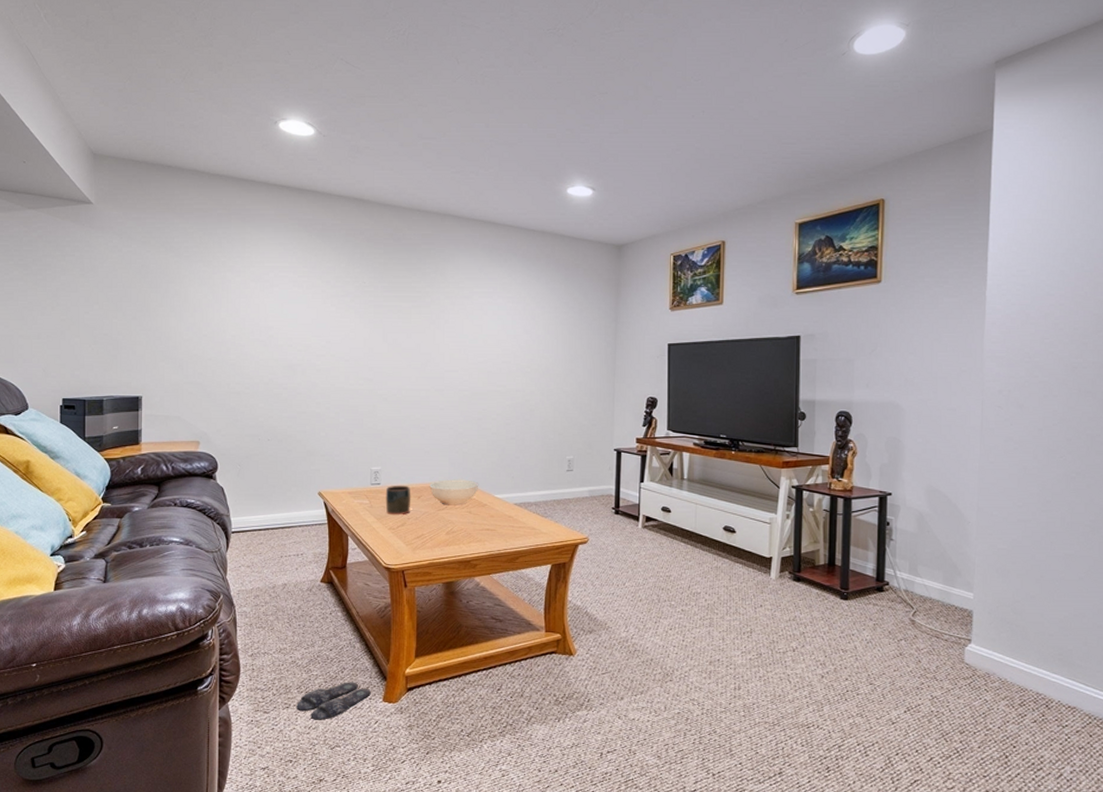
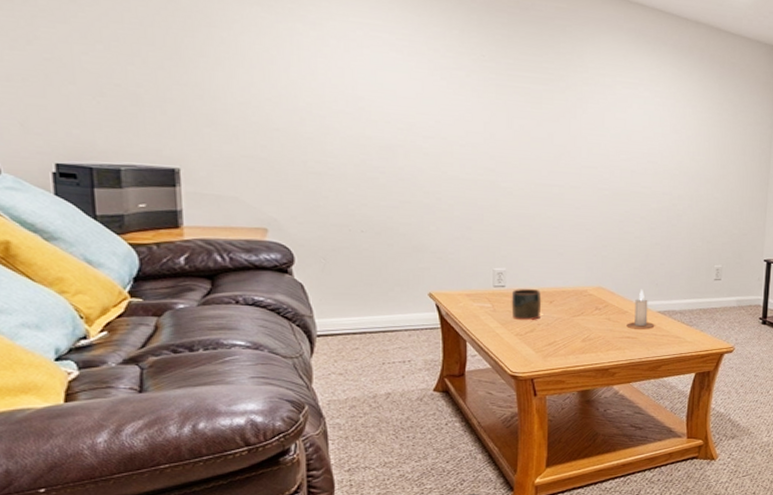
bowl: present [429,479,479,506] -> none [563,284,620,312]
candle: none [486,482,512,522] -> present [627,289,655,330]

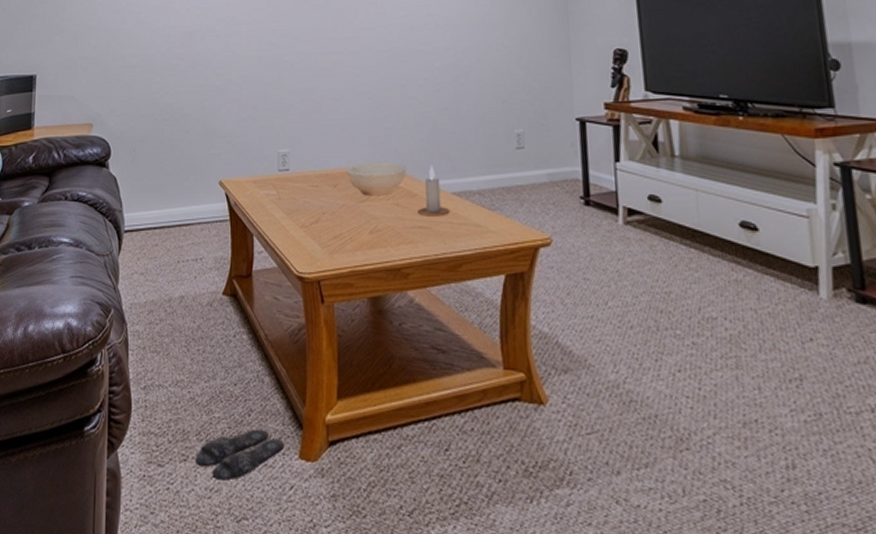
mug: present [511,288,542,321] -> none [295,170,326,210]
bowl: none [563,284,620,312] -> present [347,162,407,196]

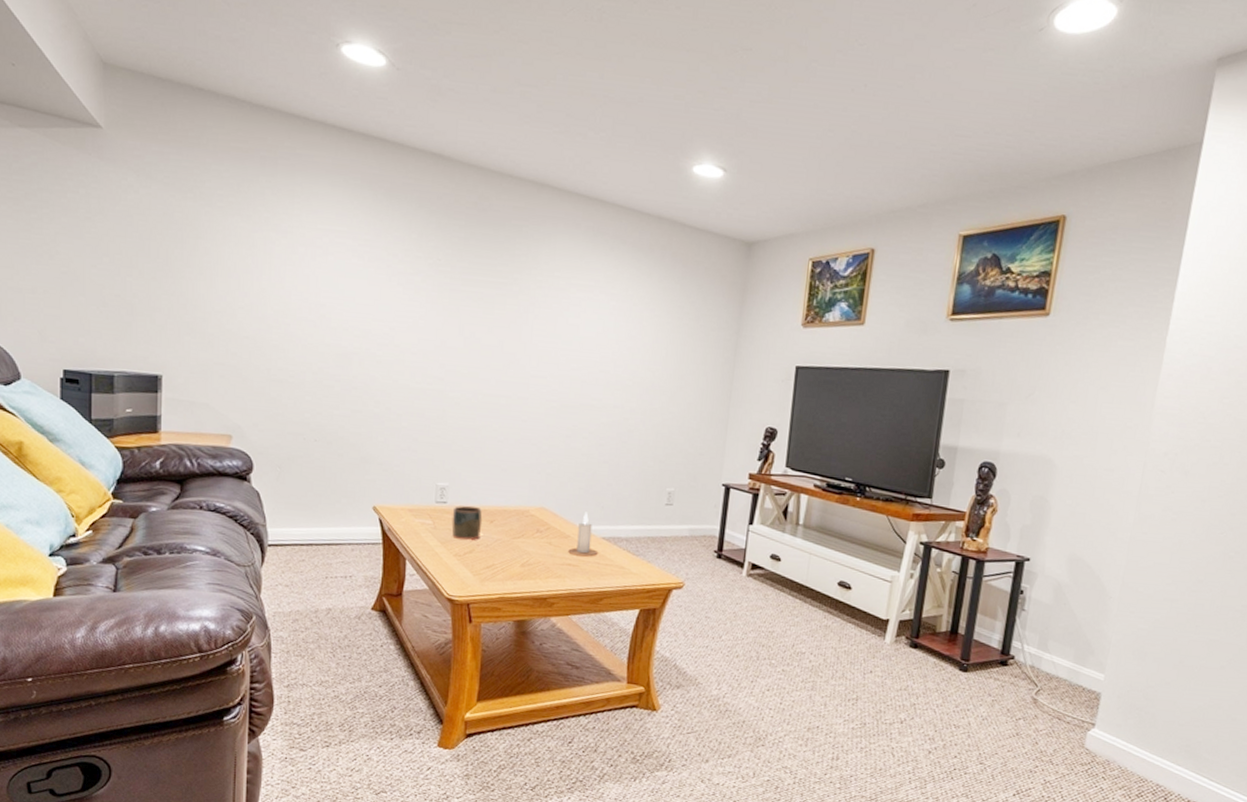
slippers: present [195,429,284,481] -> none [338,722,424,763]
mug: none [295,170,326,210] -> present [451,505,483,541]
bowl: present [347,162,407,196] -> none [504,504,563,535]

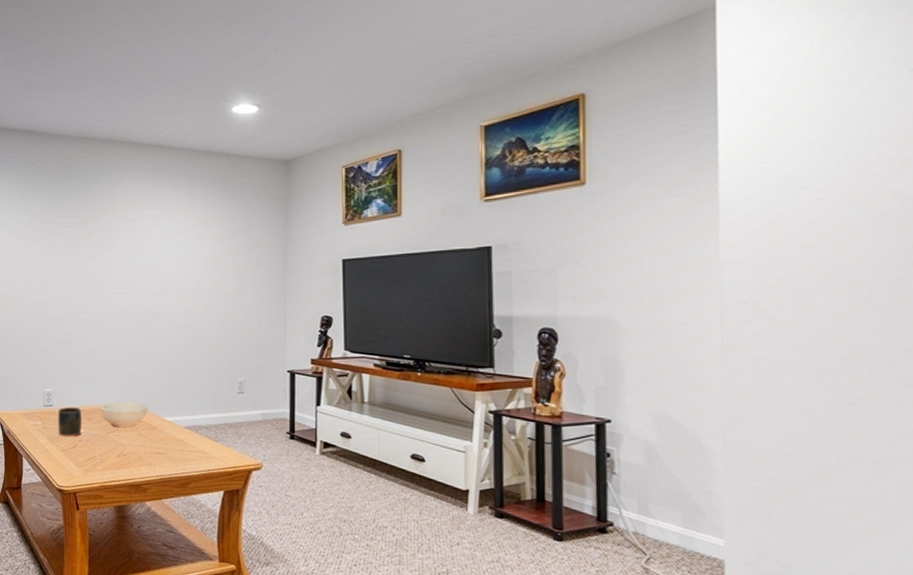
bowl: none [504,504,563,535] -> present [100,401,149,428]
candle: present [568,511,599,557] -> none [156,405,183,445]

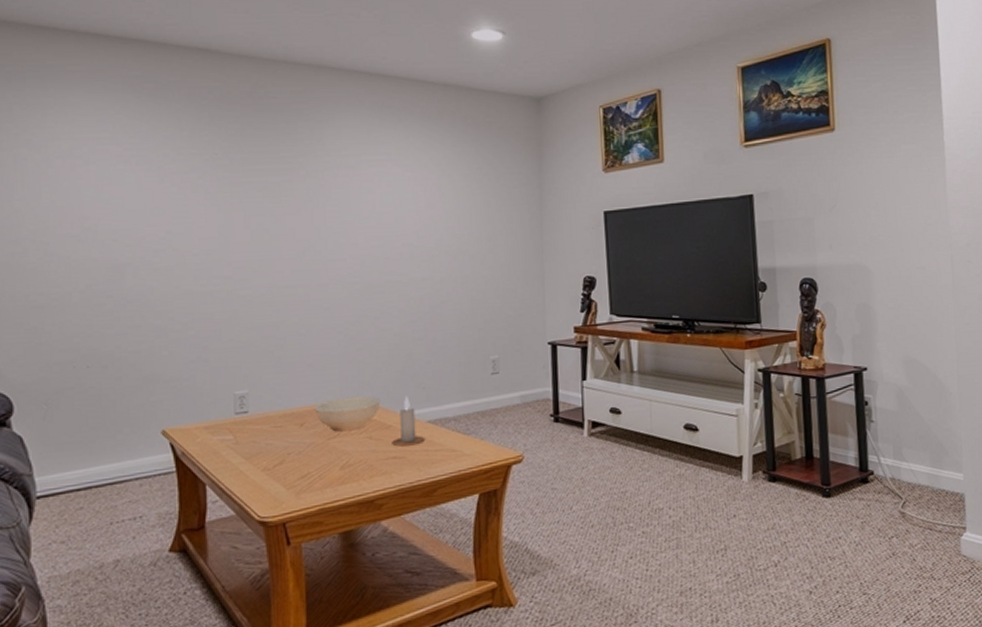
mug: present [57,407,82,437] -> none [255,410,291,452]
candle: none [156,405,183,445] -> present [392,396,426,447]

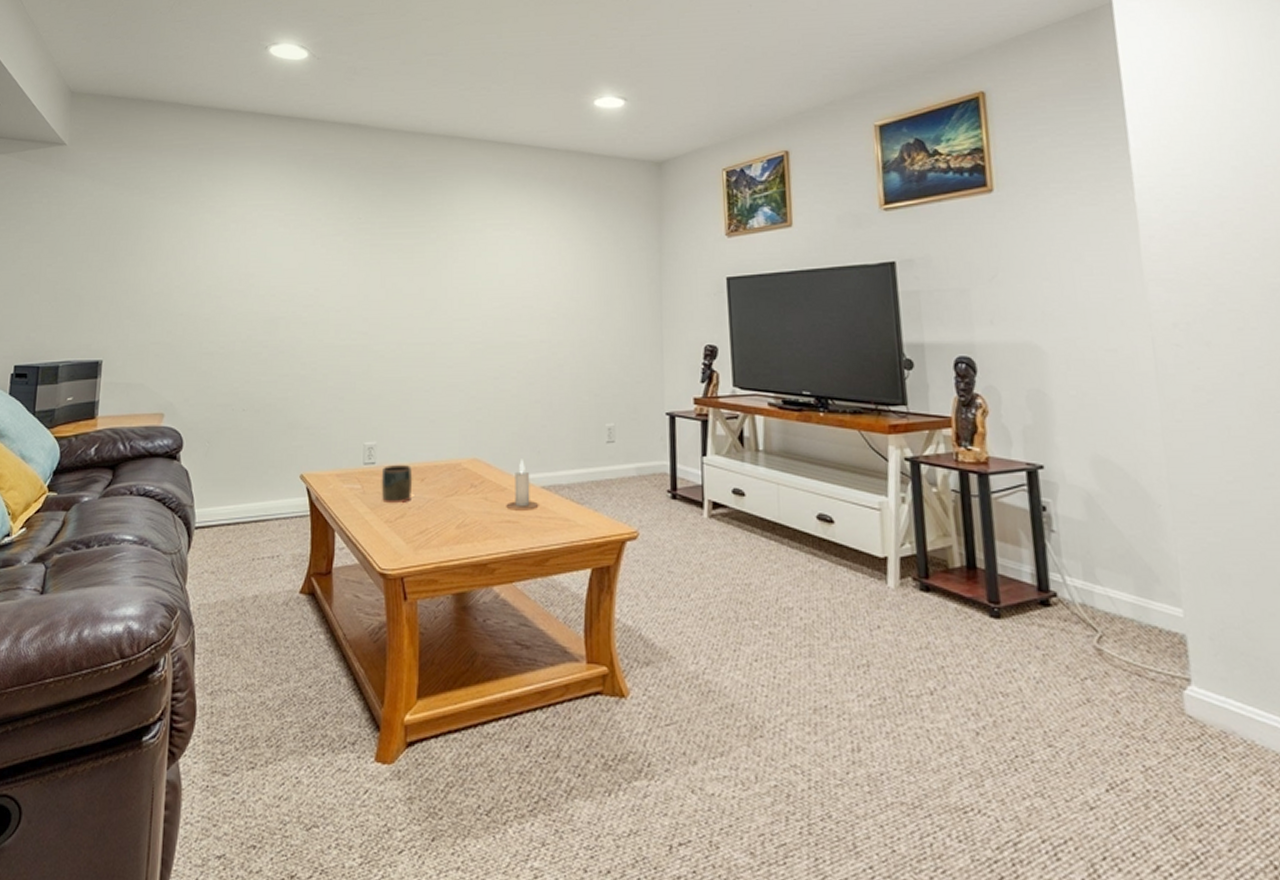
mug: none [255,410,291,452] -> present [381,464,413,504]
bowl: present [315,396,381,432] -> none [435,456,497,490]

